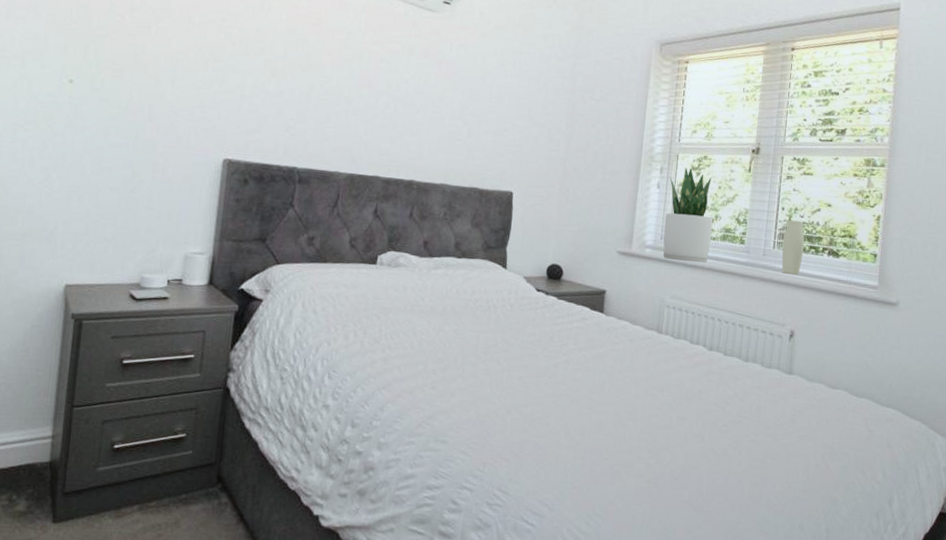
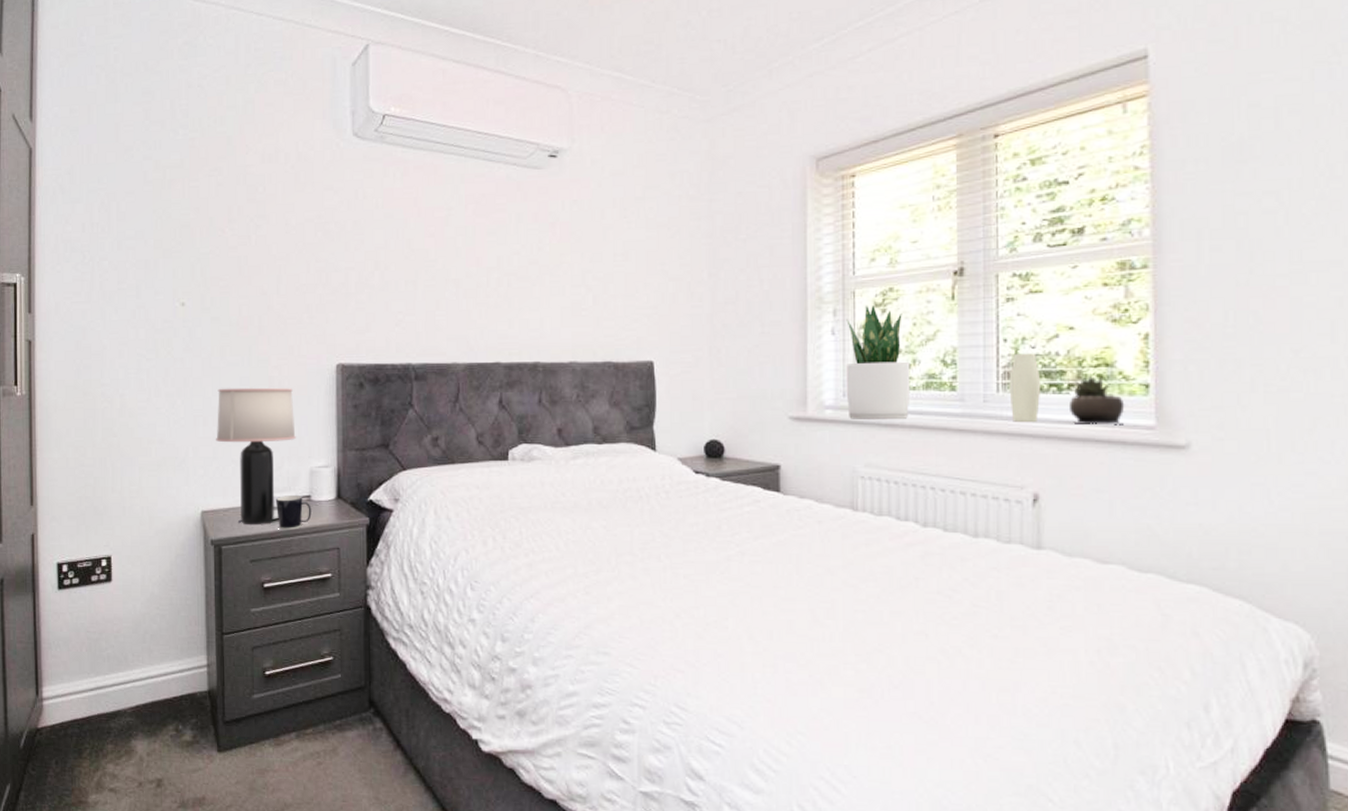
table lamp: none [90,167,177,304] -> present [216,387,296,526]
mug: none [145,277,182,311] -> present [275,496,312,531]
succulent plant: none [814,243,860,283] -> present [1059,375,1125,424]

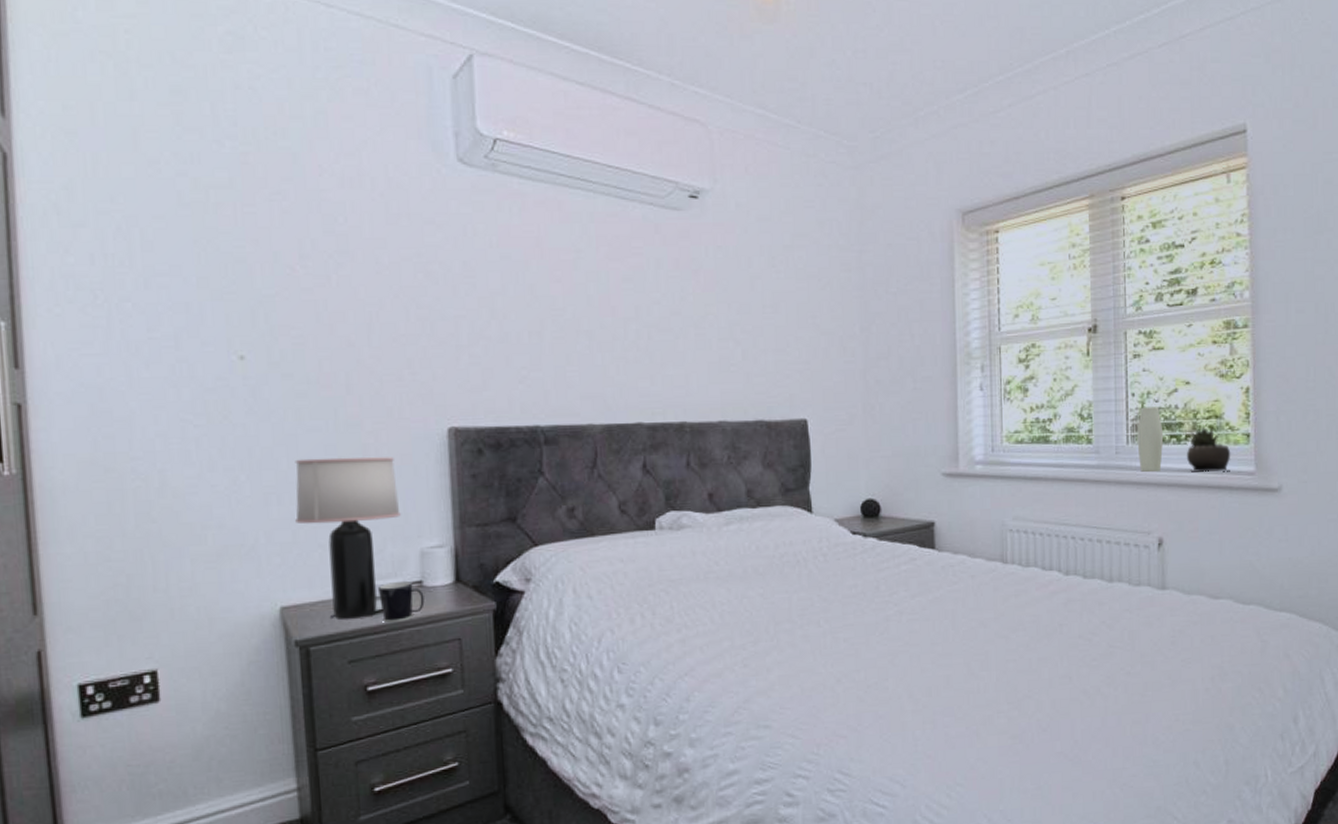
planter: present [845,306,911,421] -> none [993,362,1053,475]

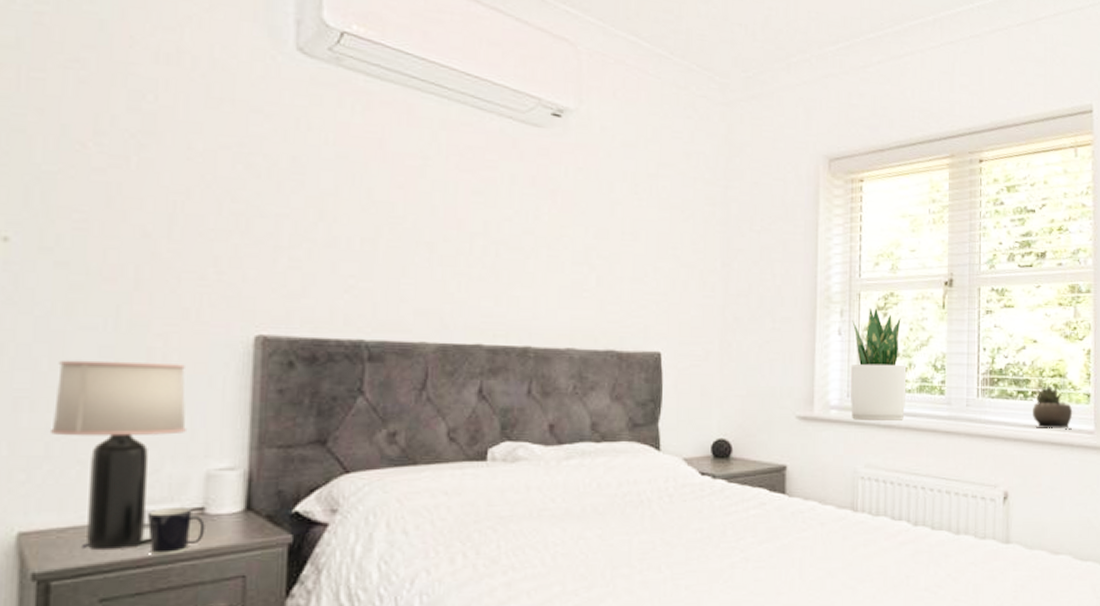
planter: none [993,362,1053,475] -> present [850,309,907,422]
vase: present [1137,406,1164,473] -> none [987,362,1012,427]

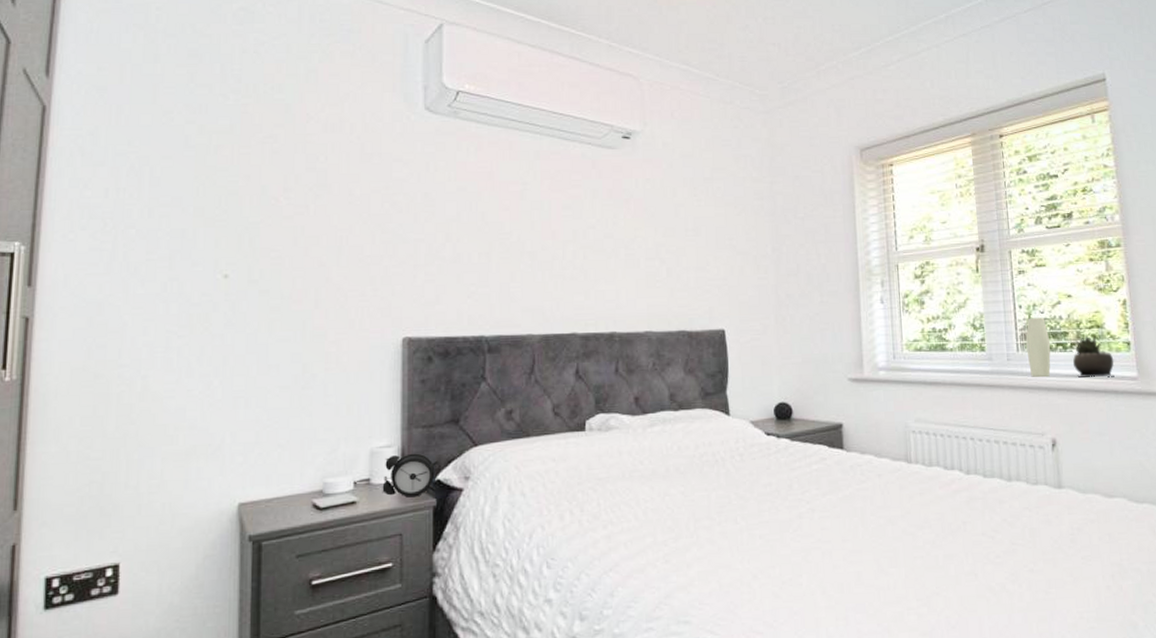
table lamp: present [51,360,186,551] -> none [260,364,355,516]
mug: present [147,508,205,556] -> none [328,479,371,520]
alarm clock: none [218,478,299,532] -> present [381,453,439,498]
planter: present [850,309,907,422] -> none [892,278,949,380]
vase: none [987,362,1012,427] -> present [1025,317,1051,378]

